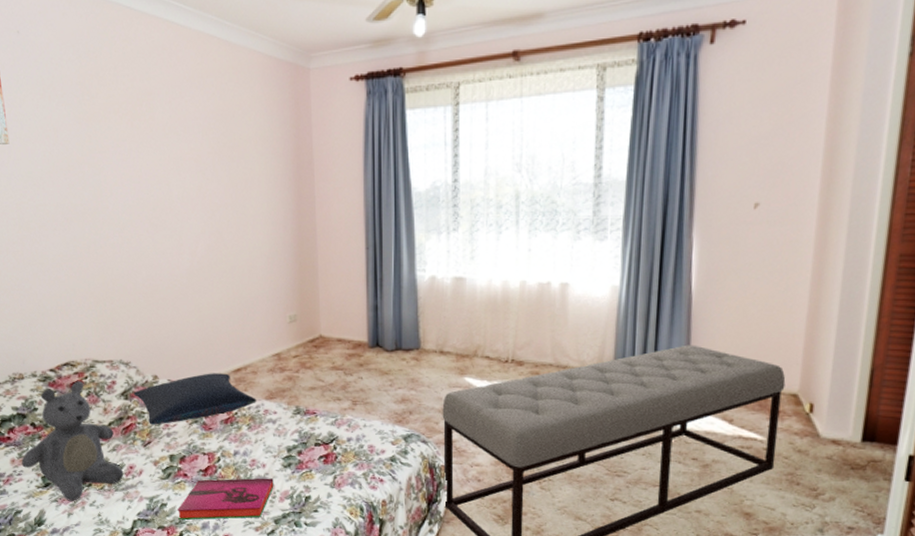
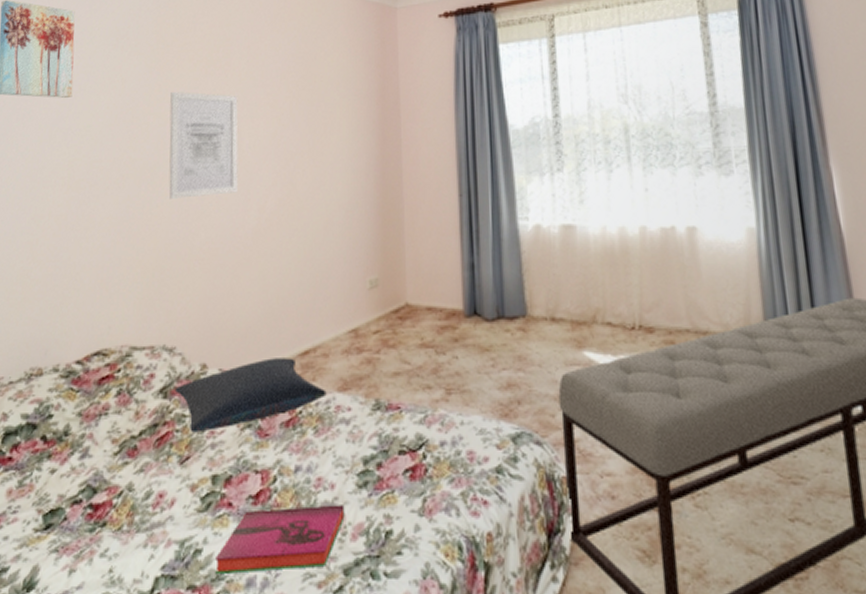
teddy bear: present [21,381,123,501] -> none [19,375,149,550]
wall art: none [101,143,171,241] -> present [169,92,239,199]

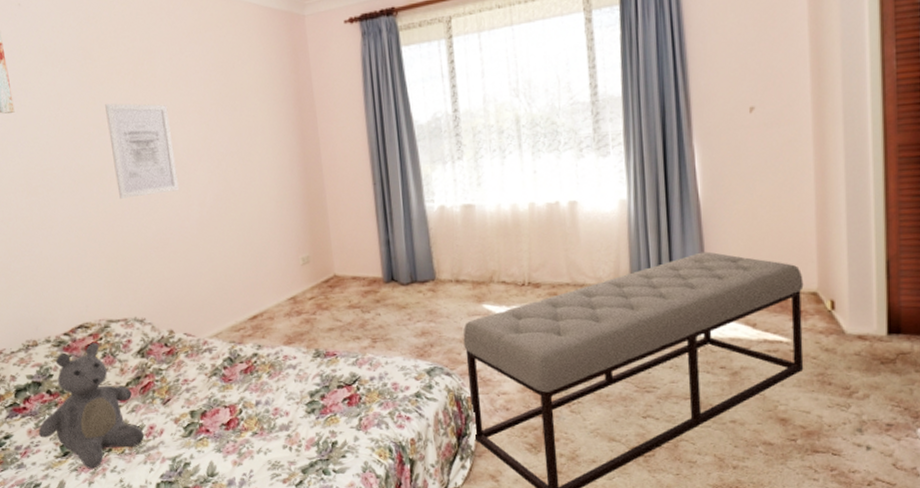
teddy bear: none [19,375,149,550] -> present [38,343,144,469]
pillow: present [174,358,327,433] -> none [150,322,275,382]
hardback book: present [215,505,345,574] -> none [201,426,299,478]

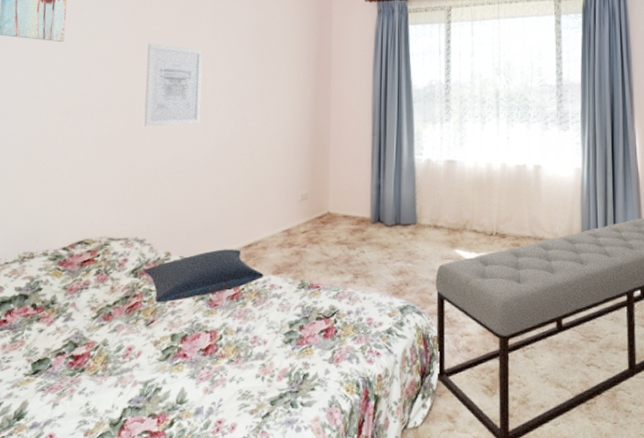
teddy bear: present [38,343,144,469] -> none [12,259,120,390]
pillow: none [150,322,275,382] -> present [143,249,264,303]

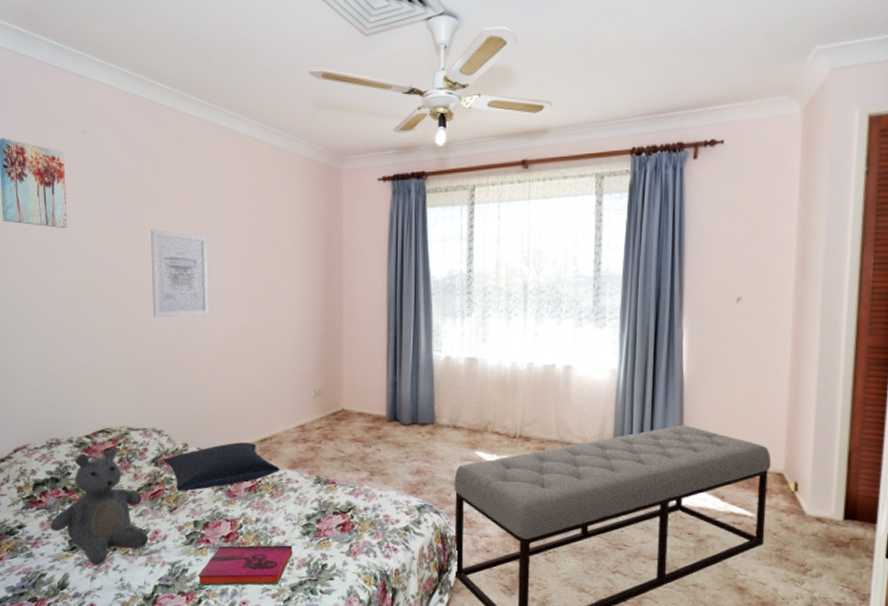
teddy bear: none [12,259,120,390] -> present [50,447,147,565]
hardback book: none [171,355,274,405] -> present [198,545,292,586]

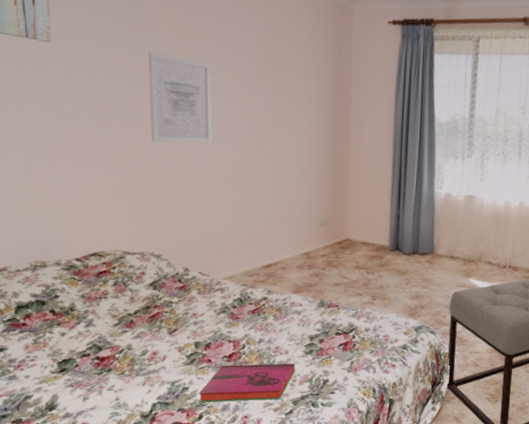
teddy bear: present [50,447,147,565] -> none [36,271,145,386]
pillow: present [163,442,280,492] -> none [162,267,284,314]

